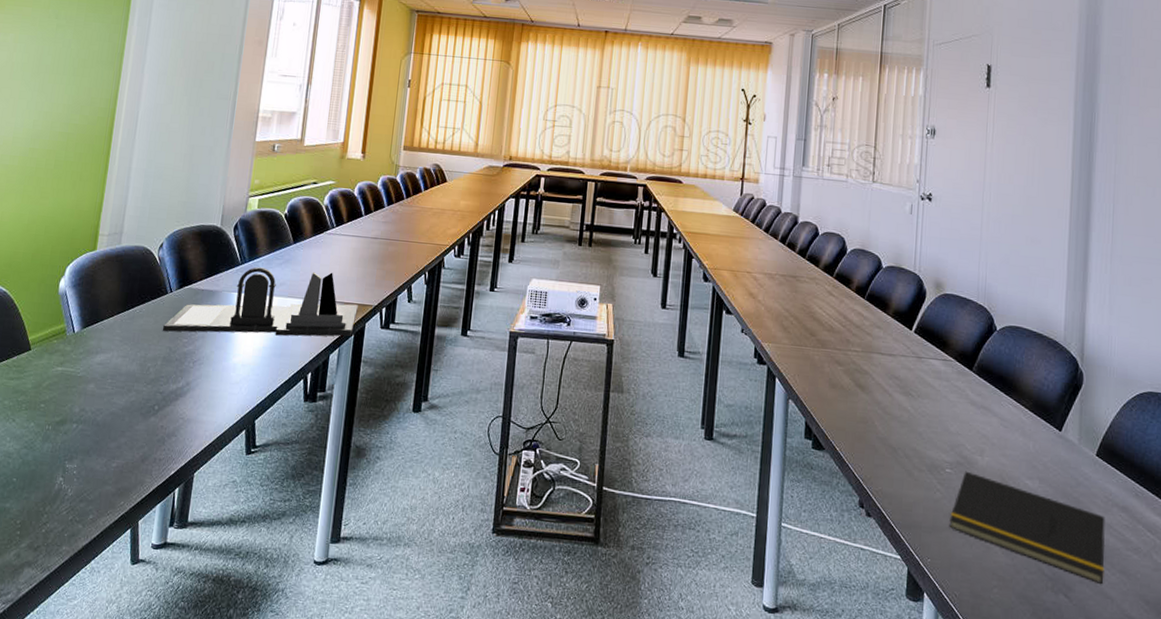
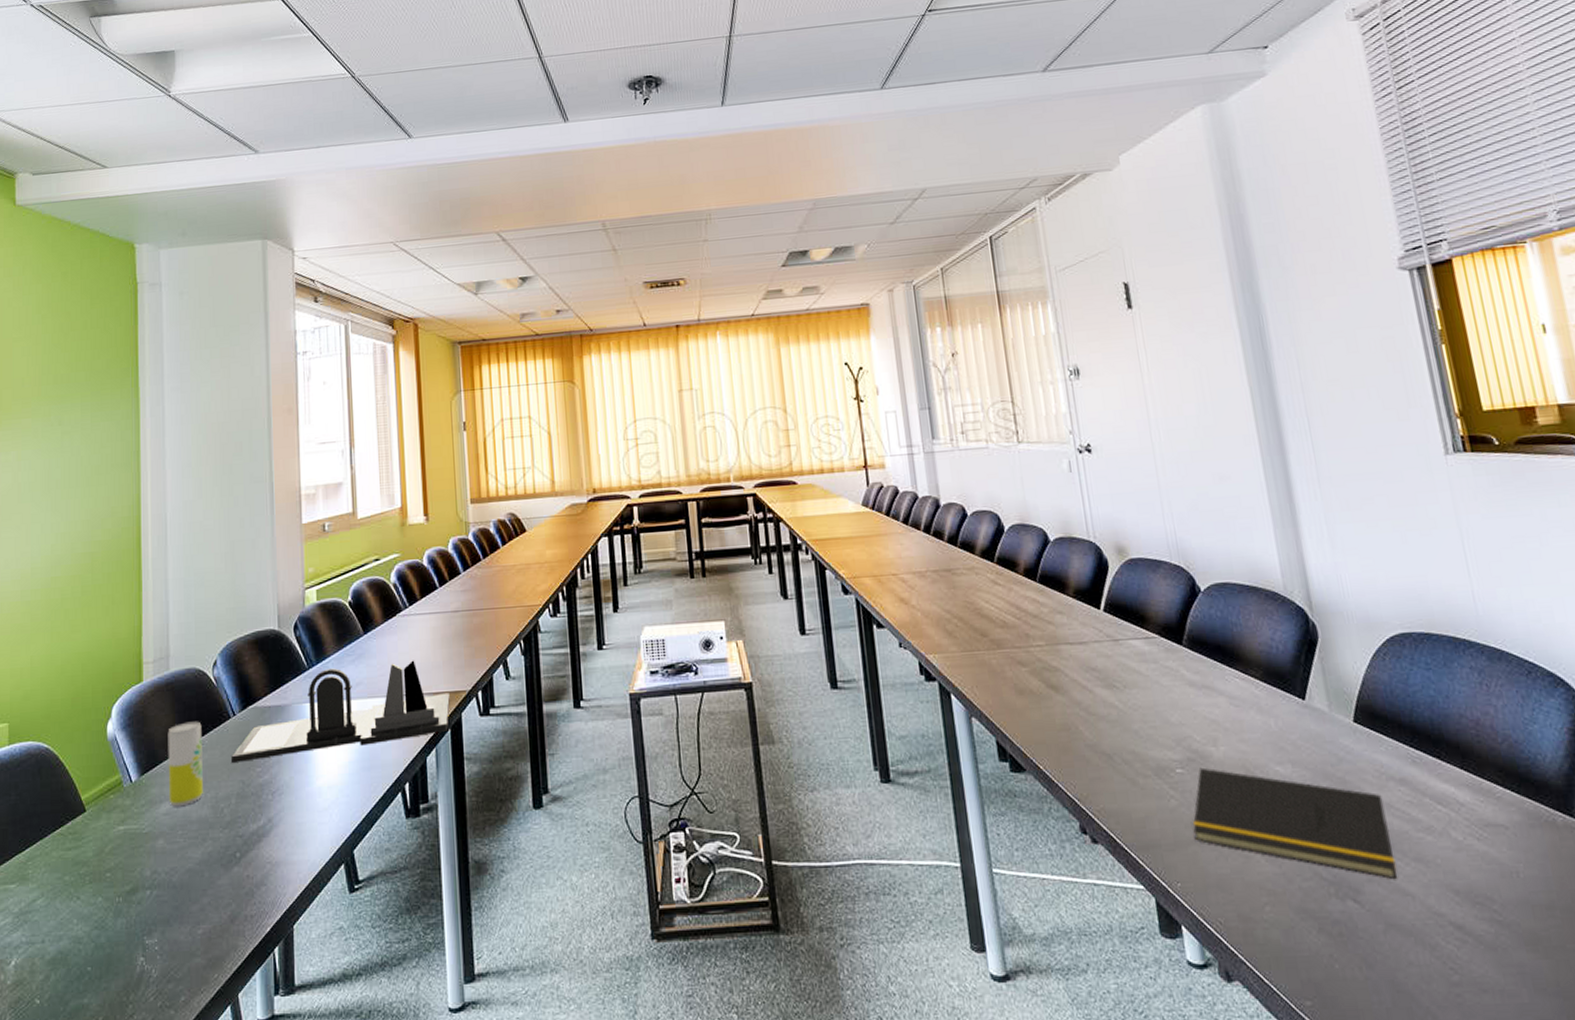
beverage can: none [104,290,142,360] -> present [168,721,203,807]

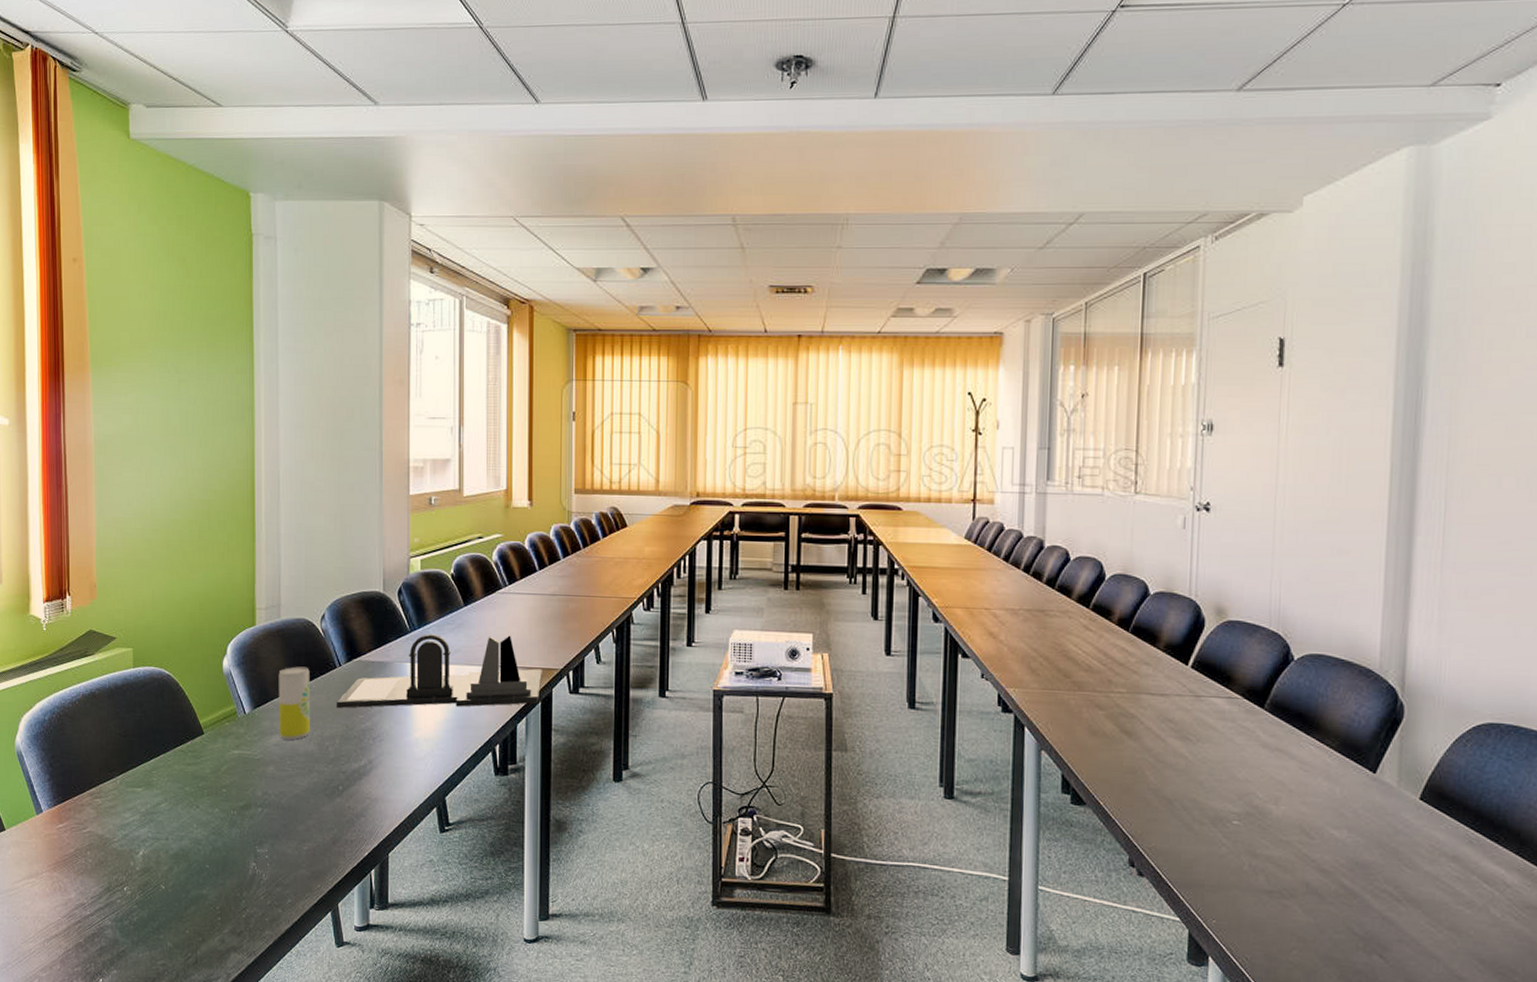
notepad: present [1193,767,1397,879] -> none [1238,822,1431,942]

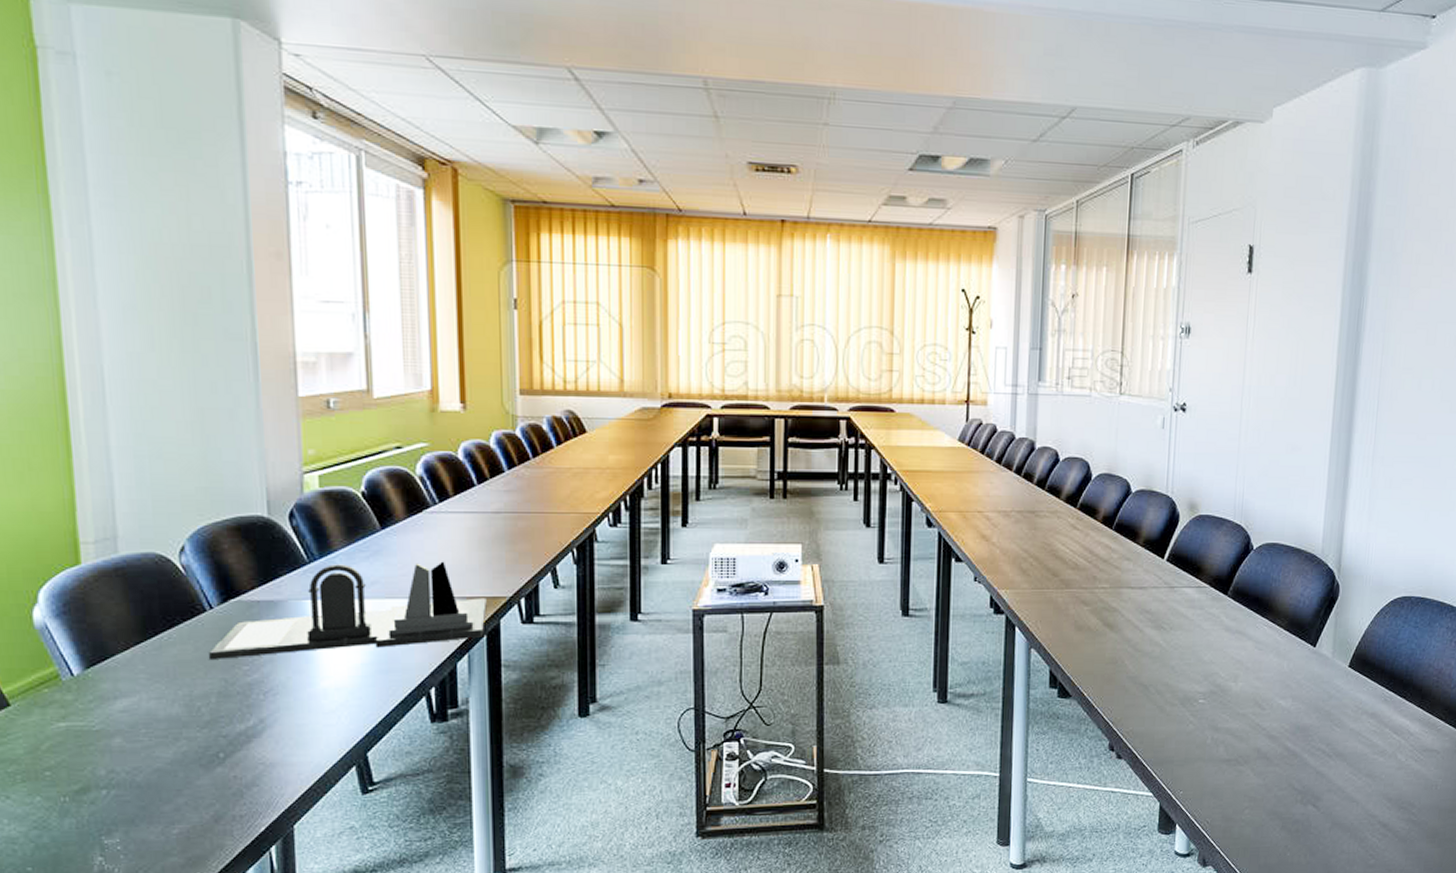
beverage can: present [278,666,310,740] -> none [120,612,172,704]

